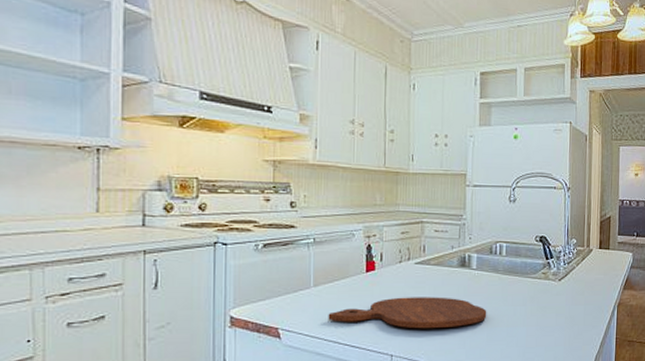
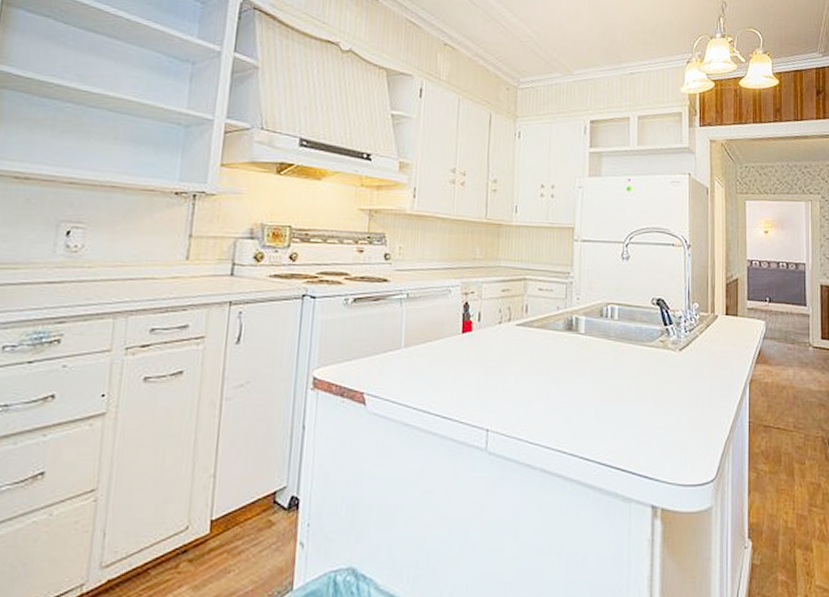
cutting board: present [328,297,487,329] -> none [418,362,597,401]

